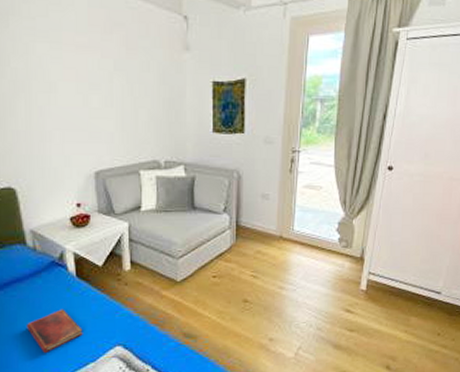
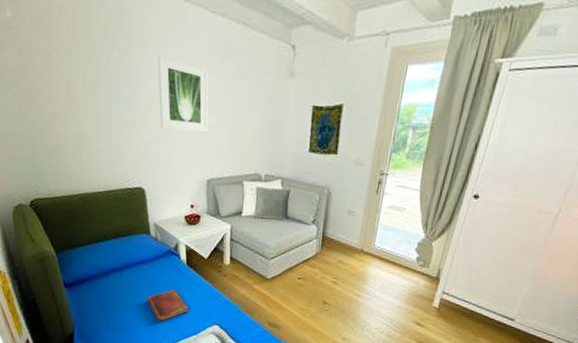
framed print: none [23,28,92,116] -> present [157,55,209,132]

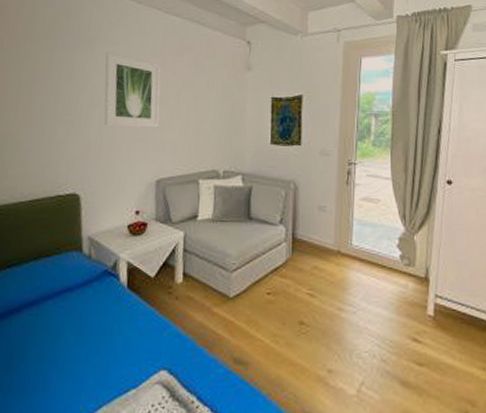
diary: present [147,289,189,322] -> none [70,323,128,374]

